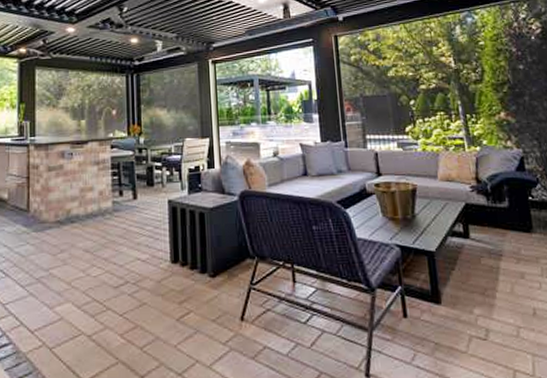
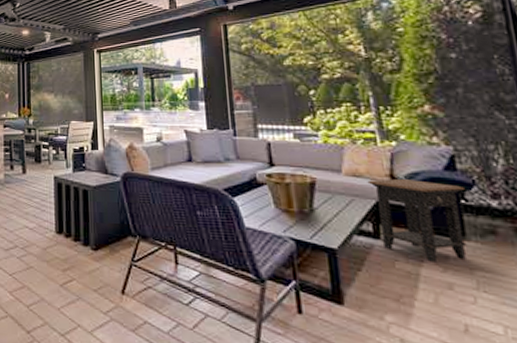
side table: none [458,181,534,255] -> present [367,179,468,262]

